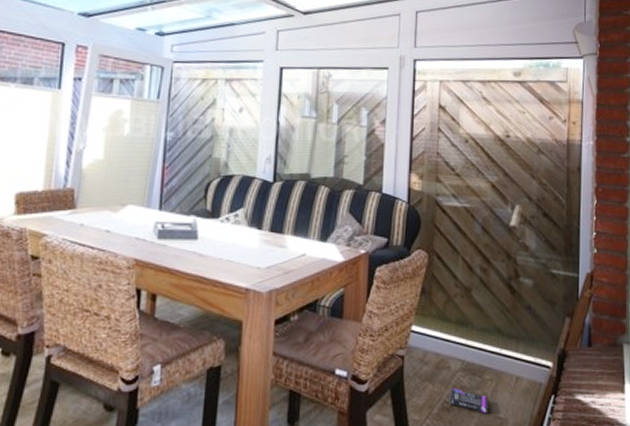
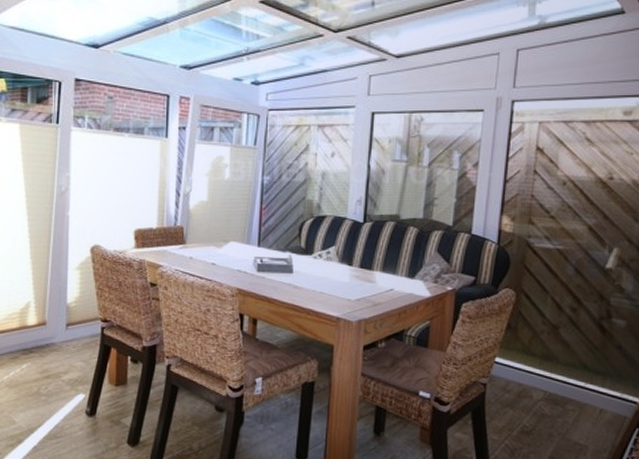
box: present [449,387,488,414] -> none [529,414,569,440]

